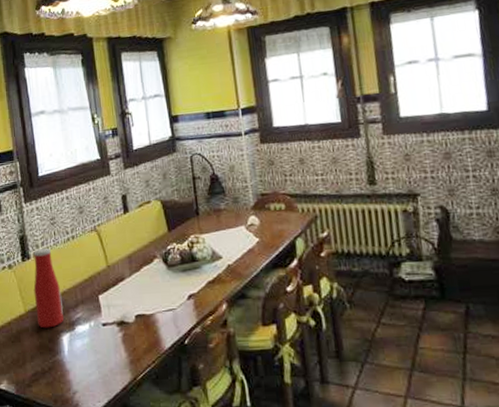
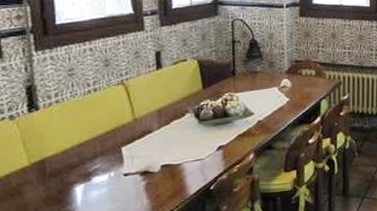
bottle: present [33,247,64,329] -> none [42,99,79,180]

